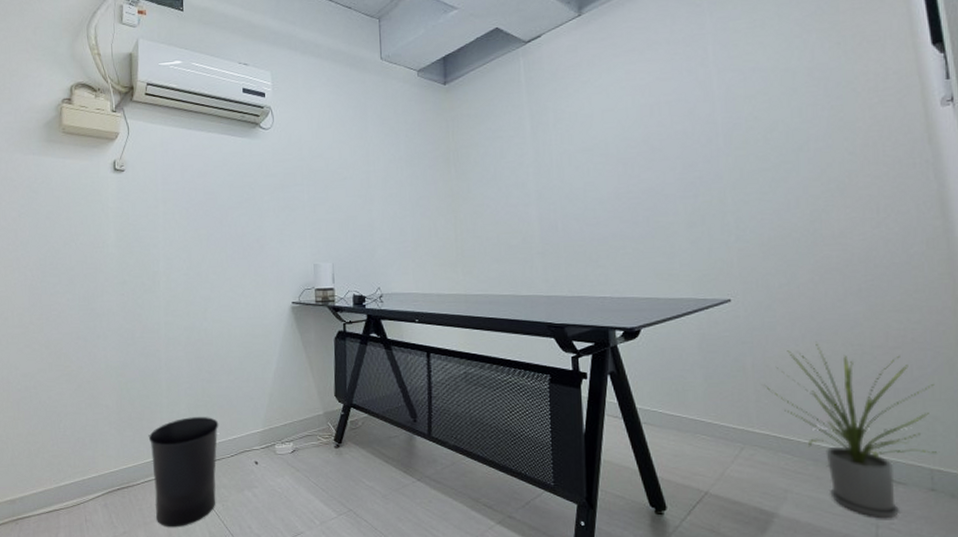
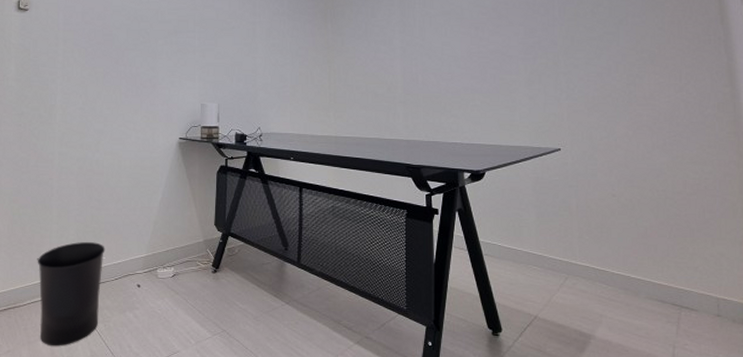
house plant: present [764,344,937,519] -> none [586,189,722,340]

